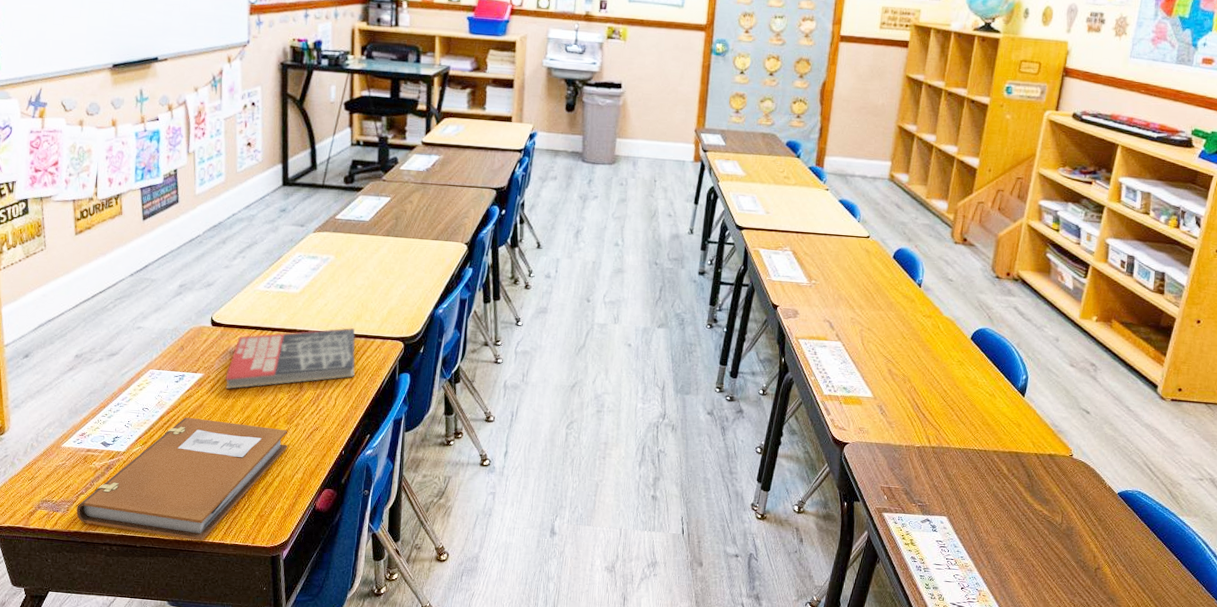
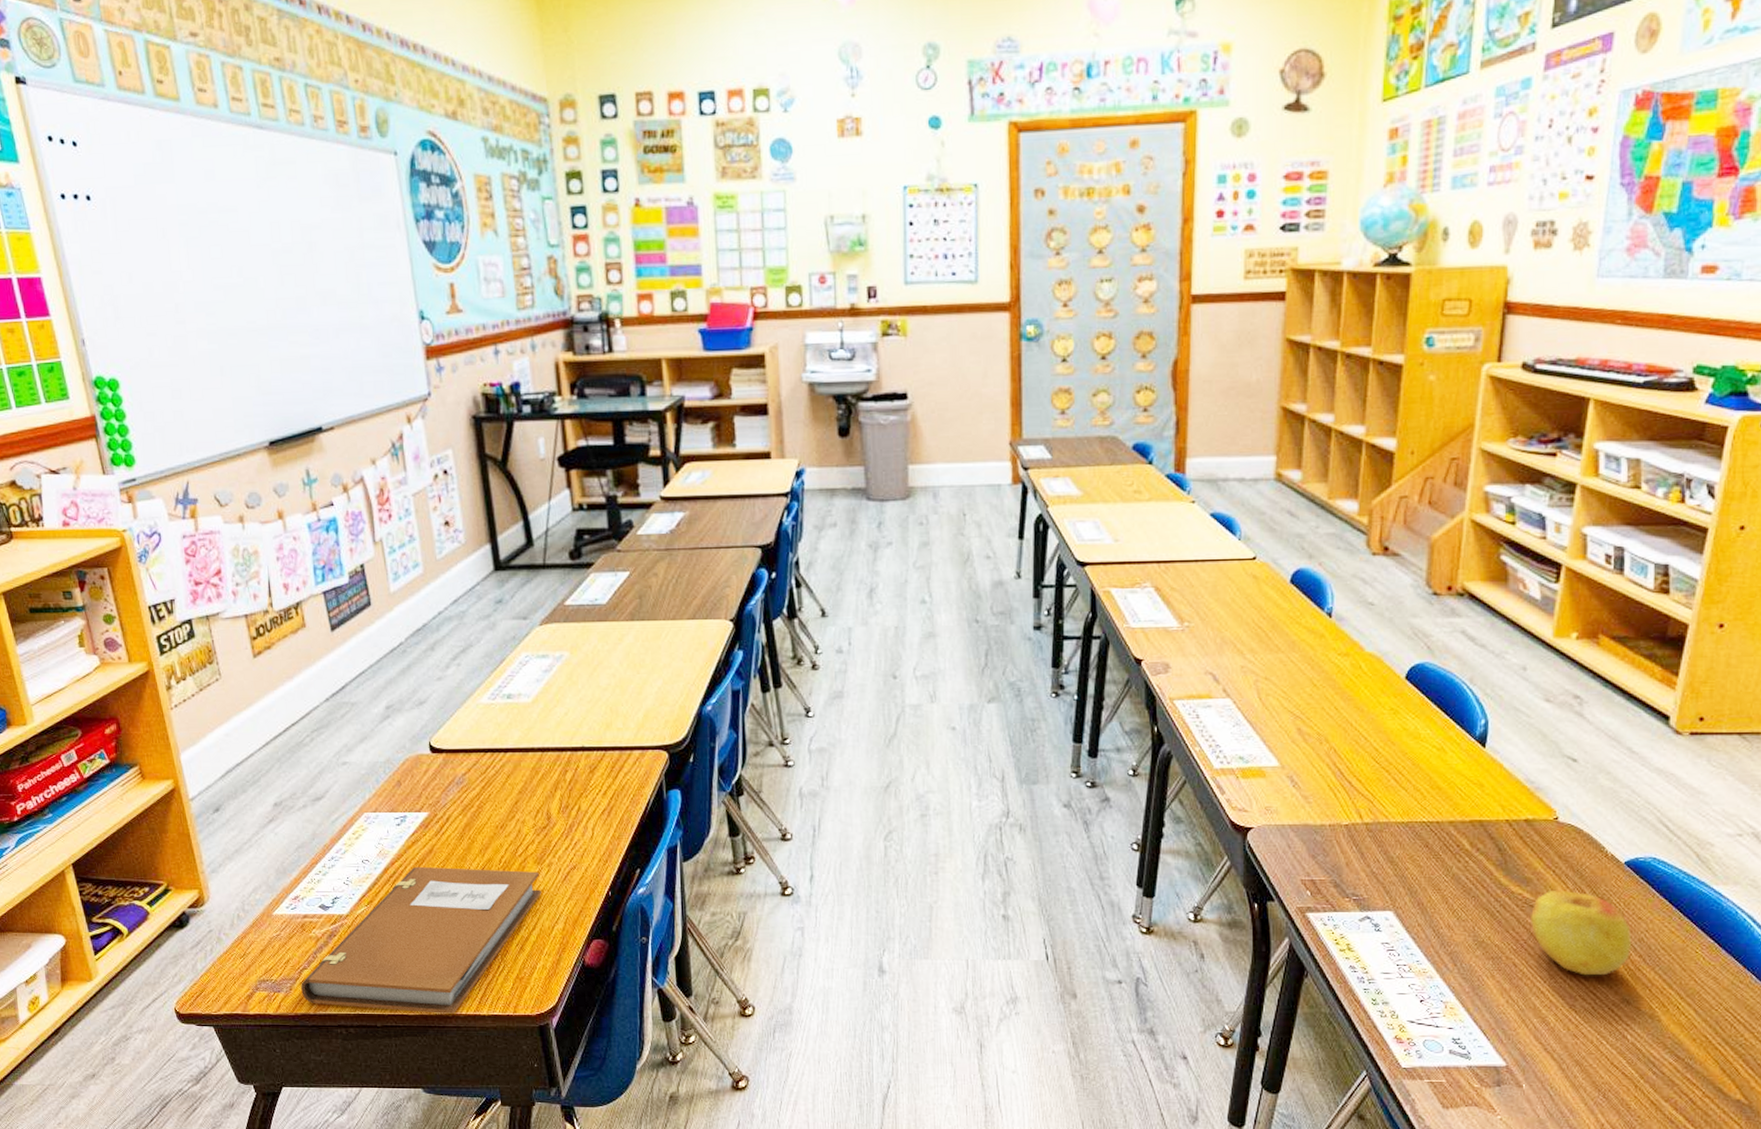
book: present [225,327,355,389] -> none [455,738,612,828]
apple: none [1047,510,1119,578] -> present [1531,891,1632,976]

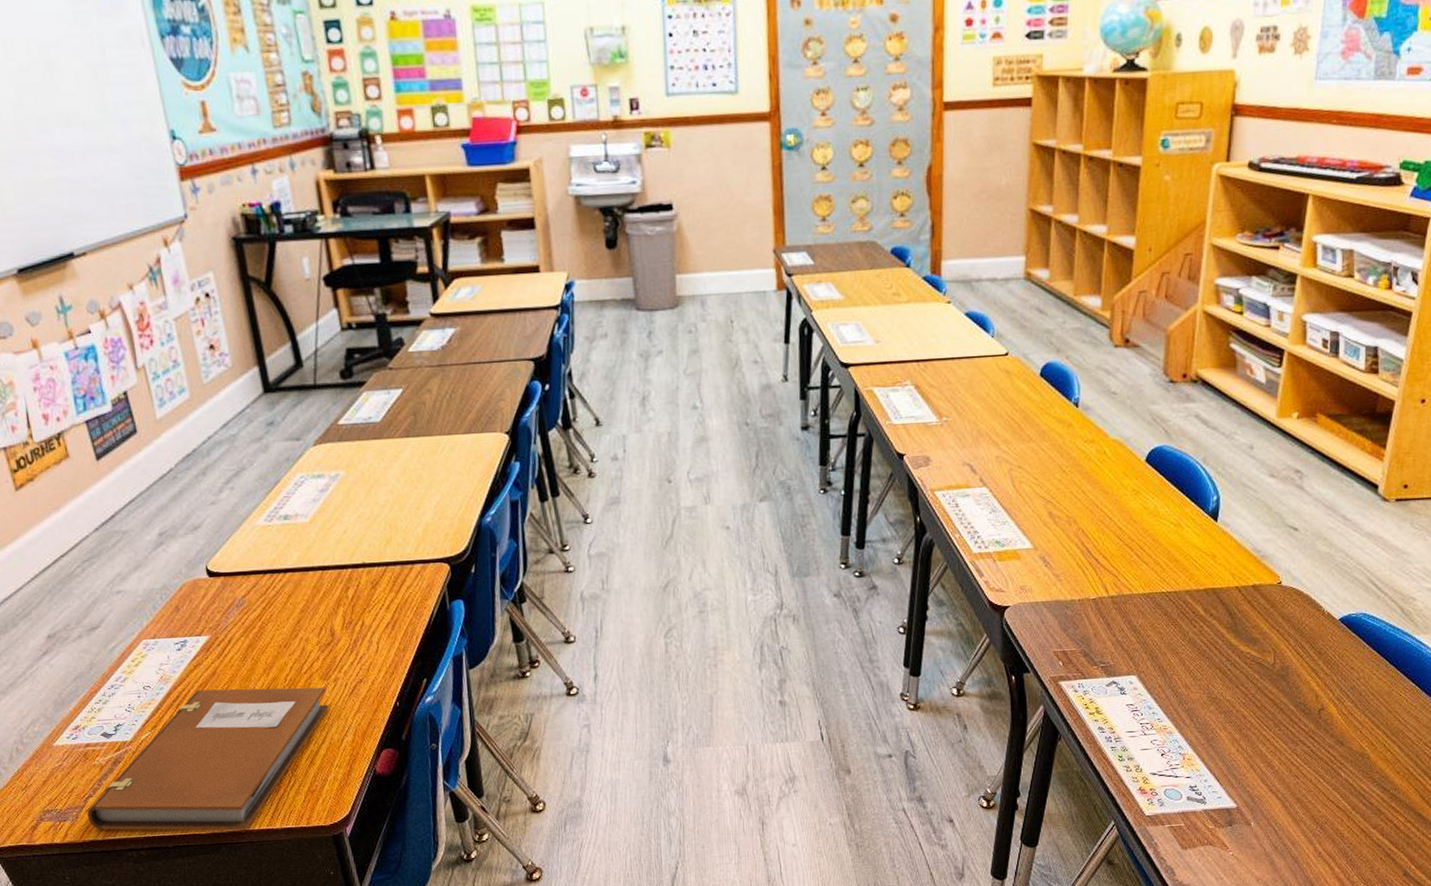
apple: present [1531,891,1632,976] -> none [1258,647,1346,723]

